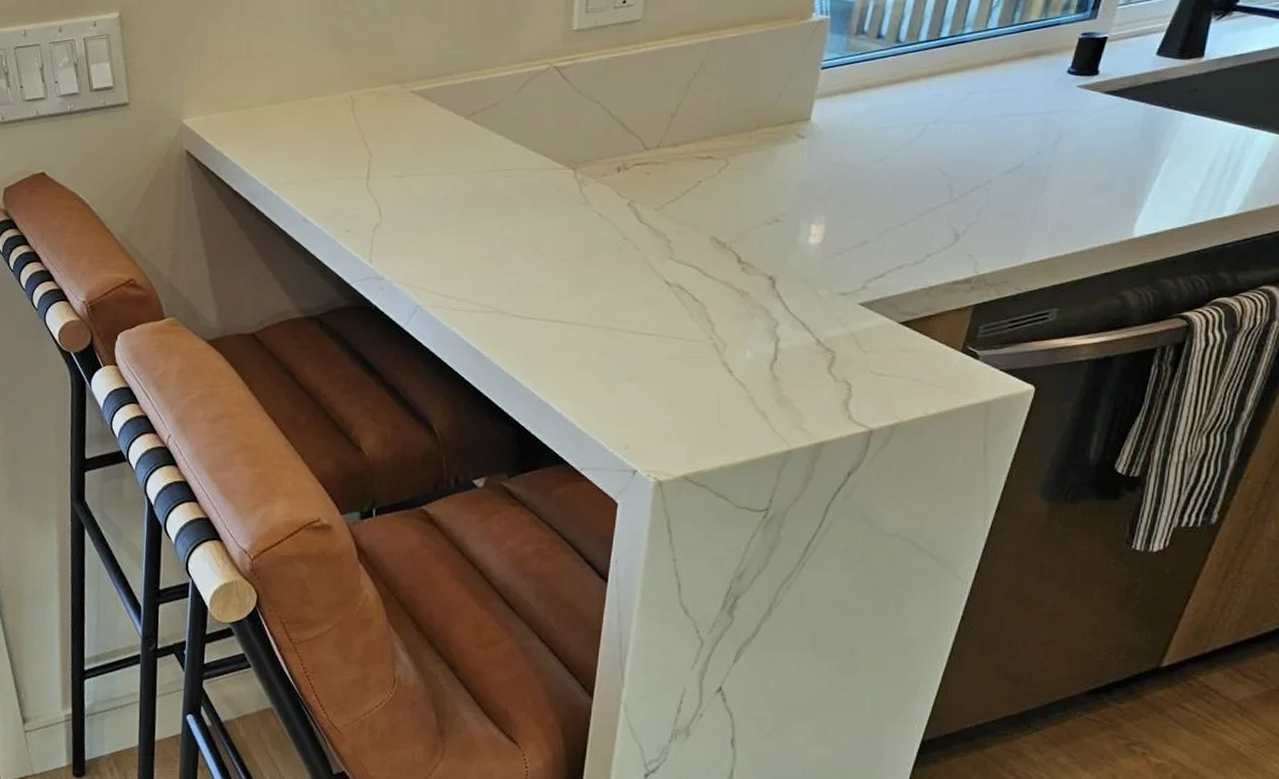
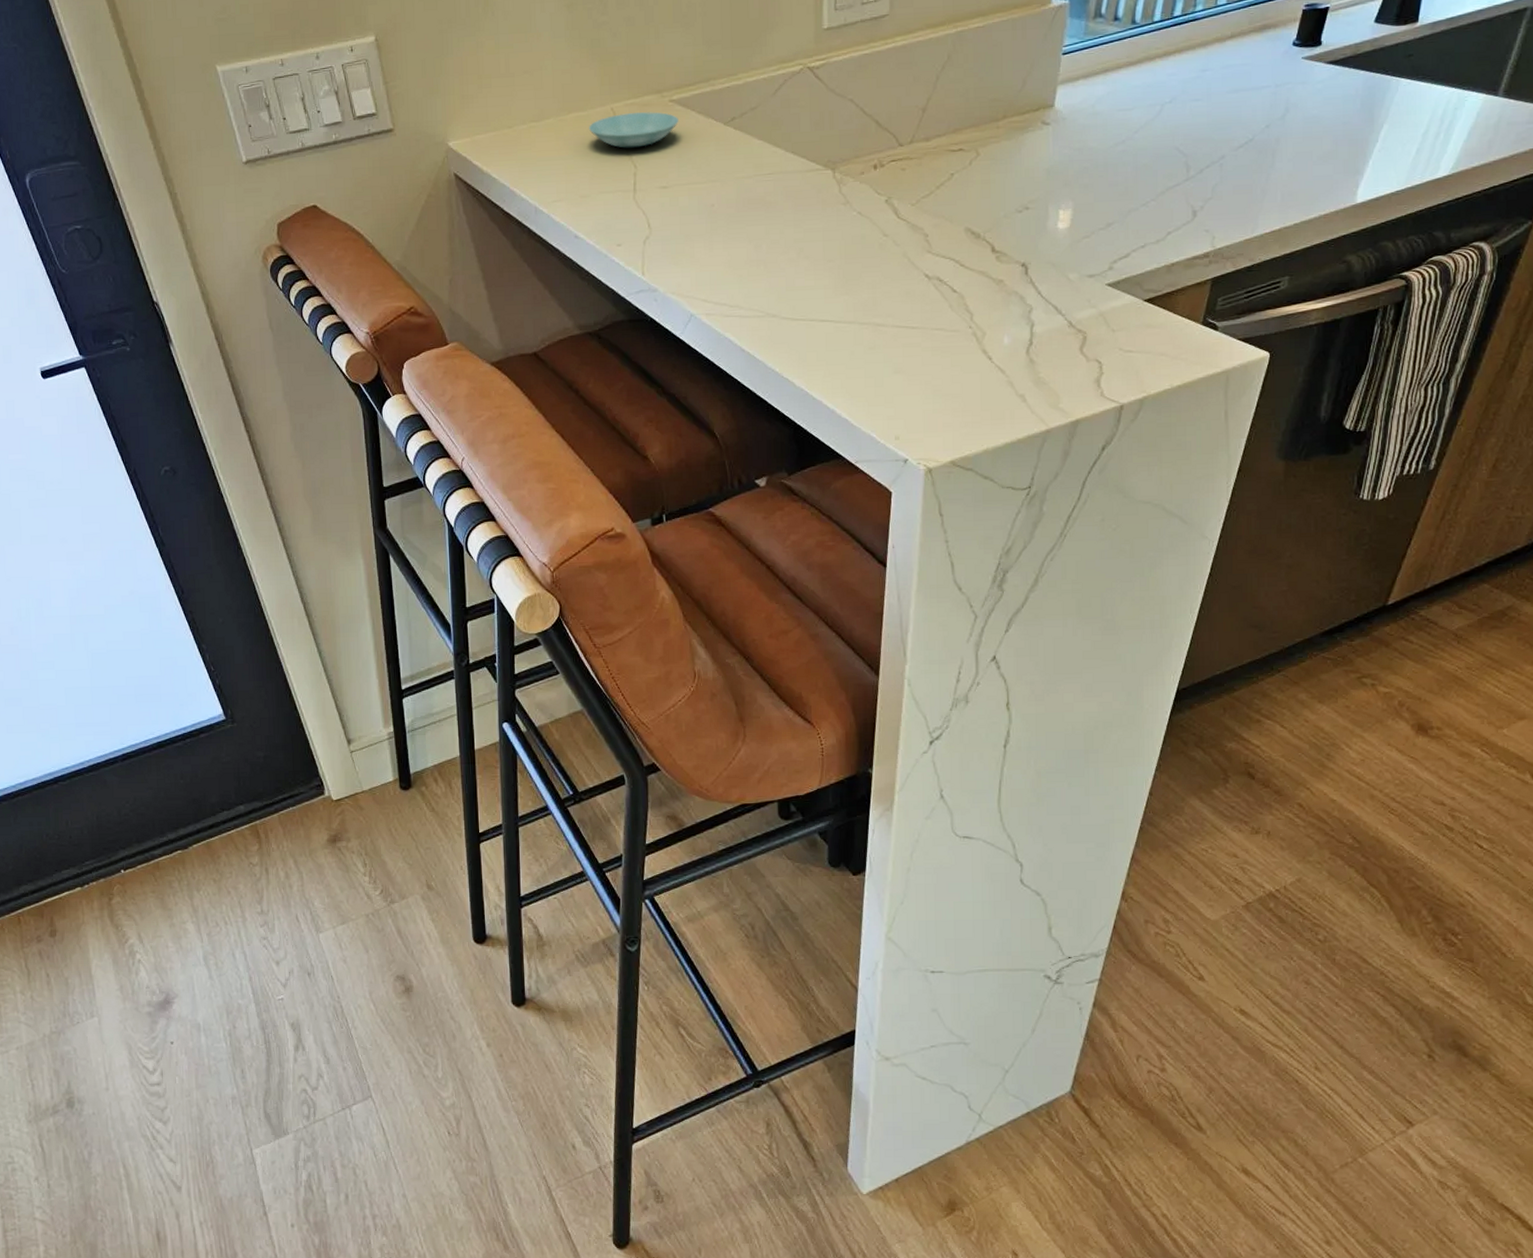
saucer: none [325,101,418,136] -> present [588,112,679,148]

